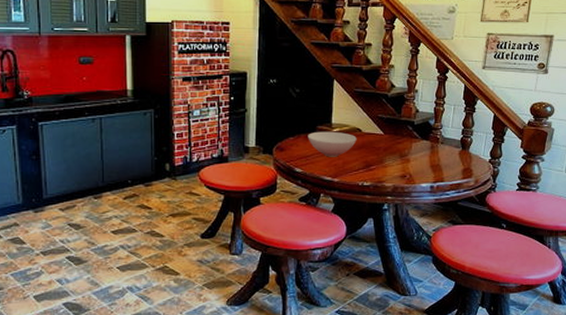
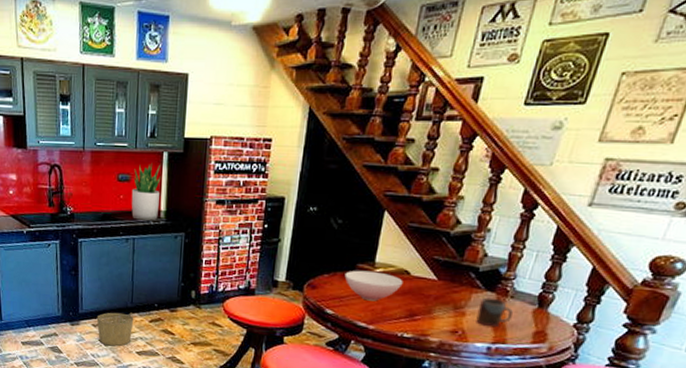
basket: none [64,191,107,229] -> present [96,312,134,347]
planter: none [95,45,125,100] -> present [131,162,162,221]
mug: none [418,145,444,168] -> present [476,297,513,326]

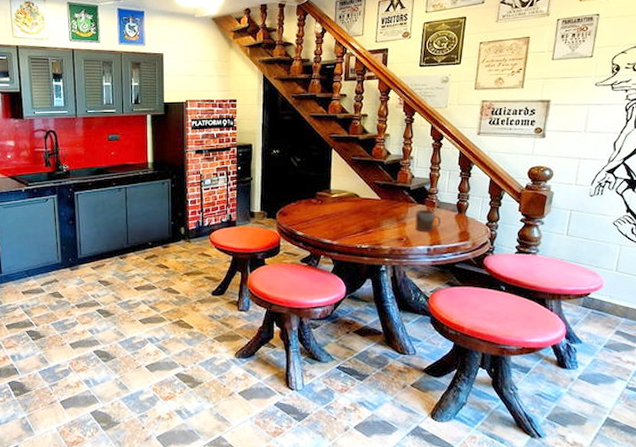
basket: present [96,312,134,347] -> none [95,252,131,285]
planter: present [131,162,162,221] -> none [121,123,146,172]
bowl: present [344,270,403,301] -> none [308,197,355,221]

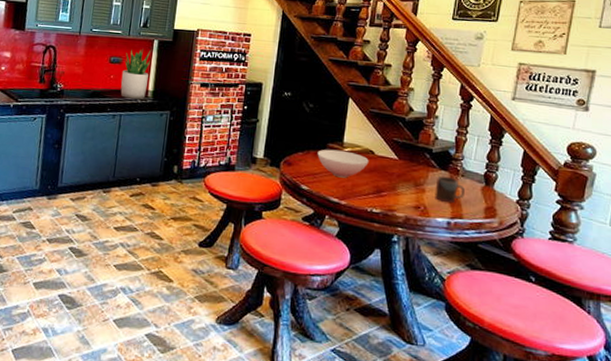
planter: none [121,123,146,172] -> present [120,48,152,100]
bowl: none [308,197,355,221] -> present [317,149,369,178]

